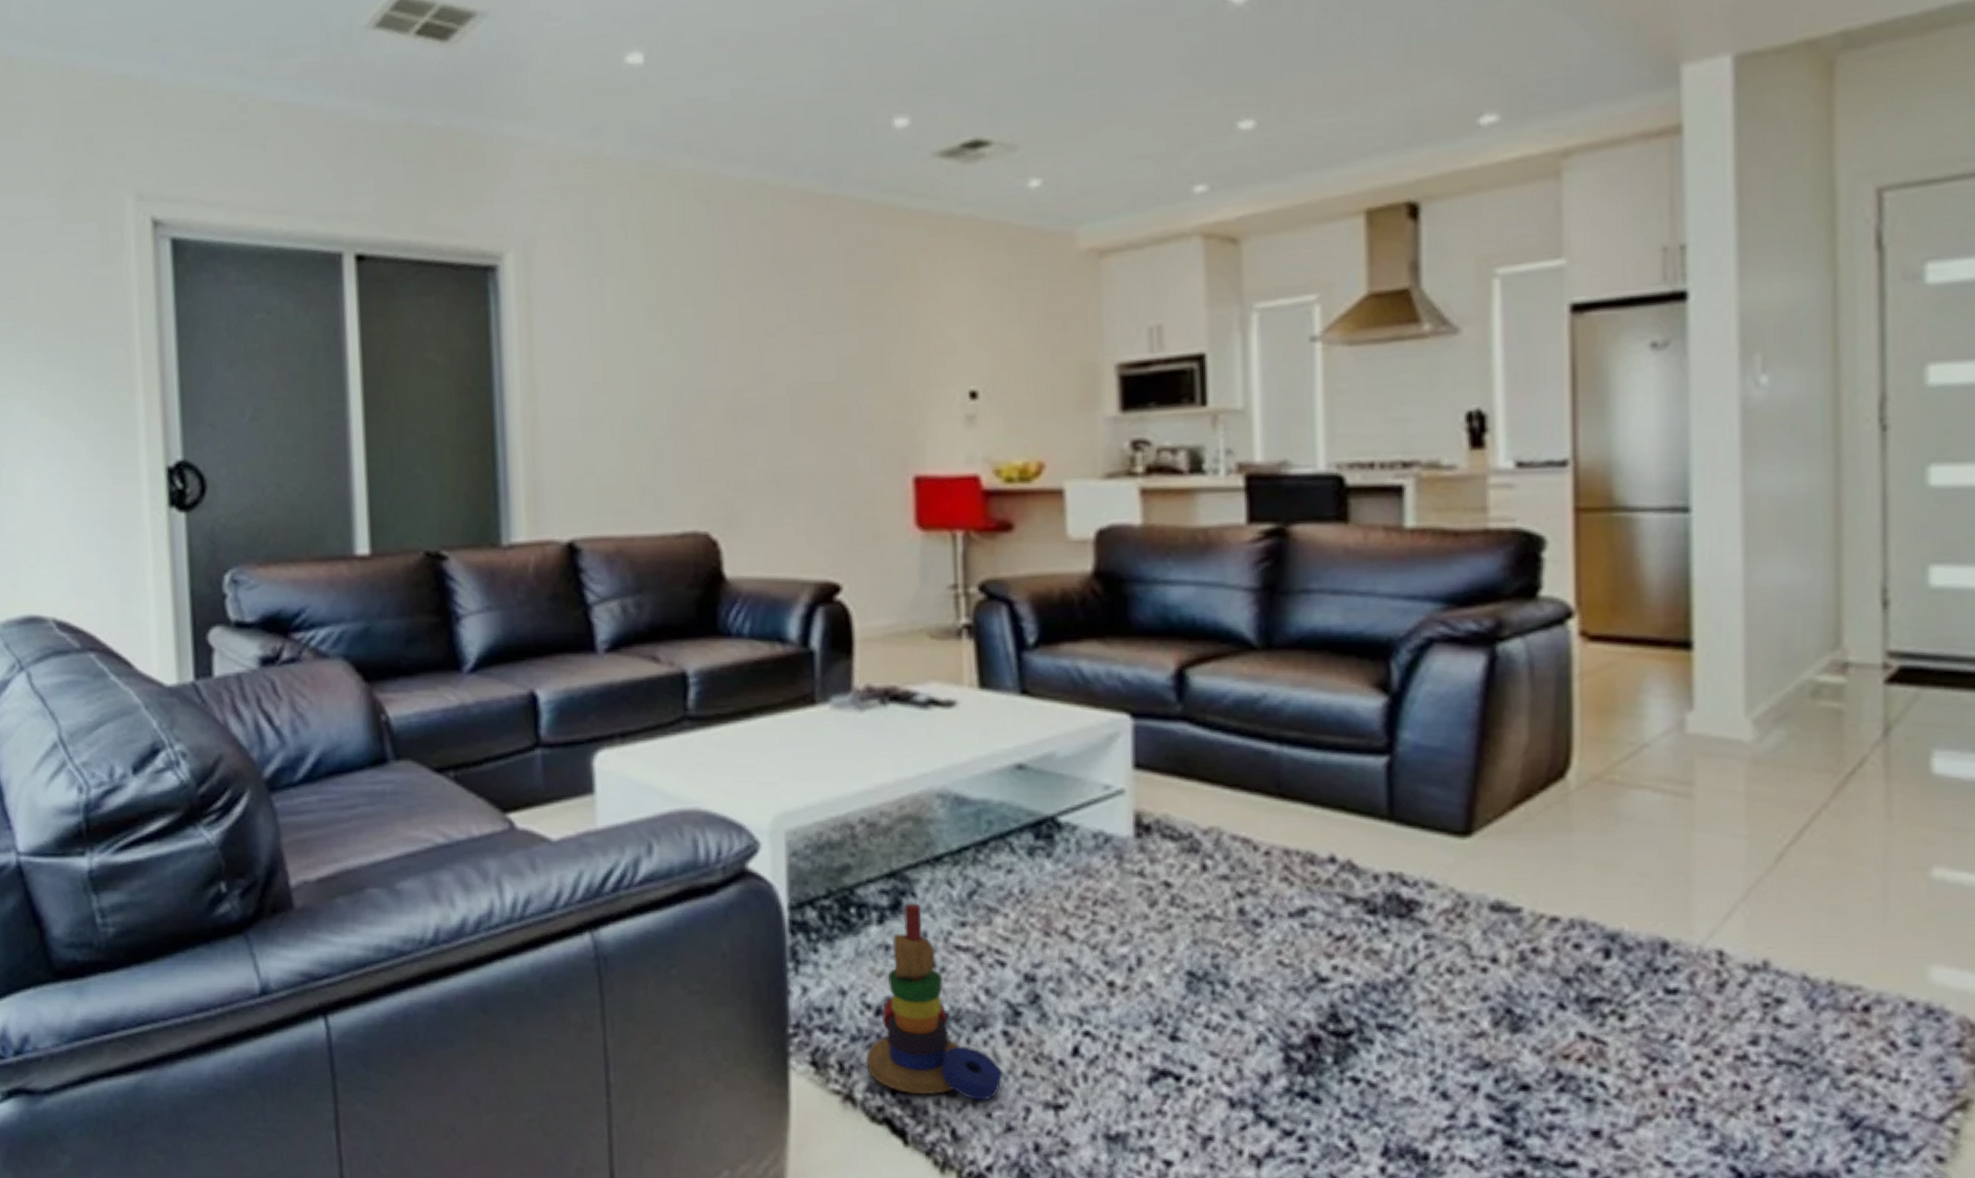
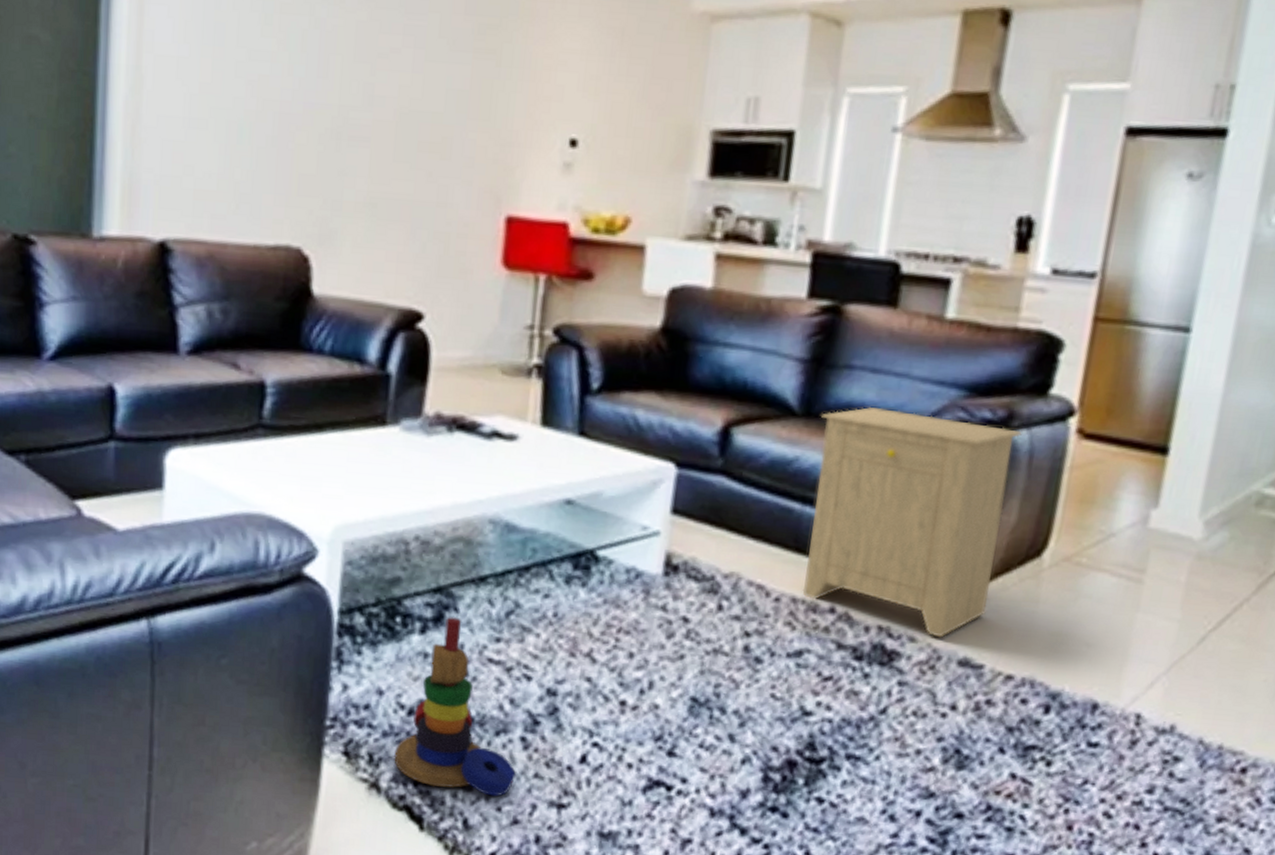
side table: none [1284,631,1516,881] -> present [802,406,1022,638]

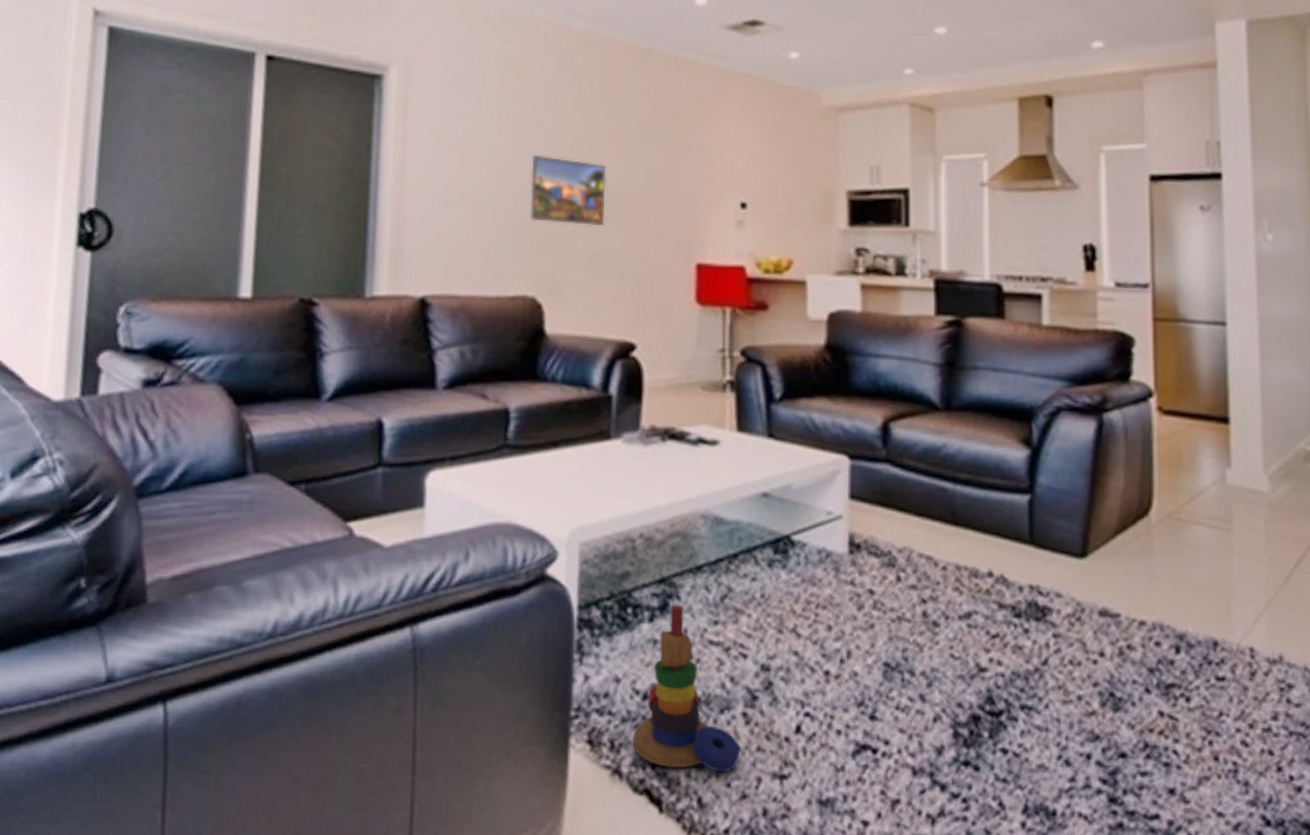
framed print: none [297,63,399,162] -> present [530,155,607,227]
side table: present [802,406,1022,638] -> none [959,399,1116,592]

